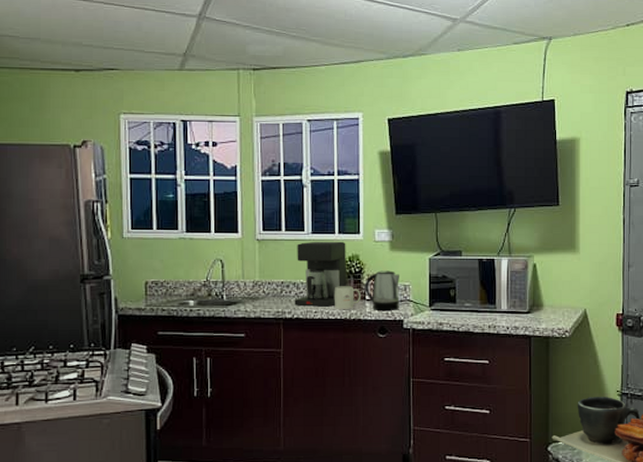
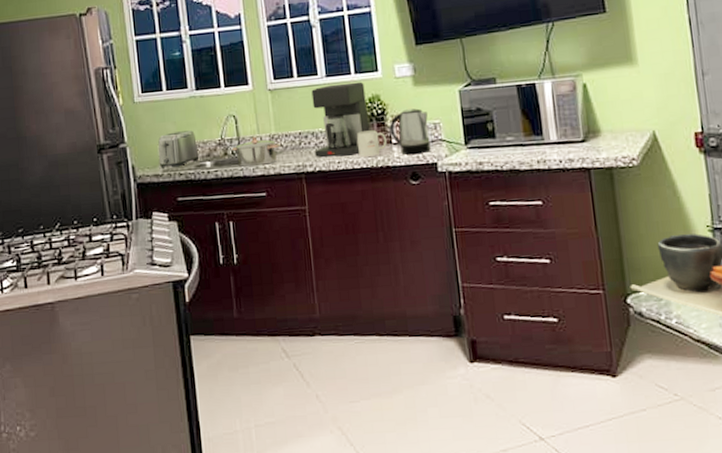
toaster: none [142,270,183,303] -> present [158,130,200,168]
cooking pot: none [215,281,263,309] -> present [231,136,281,168]

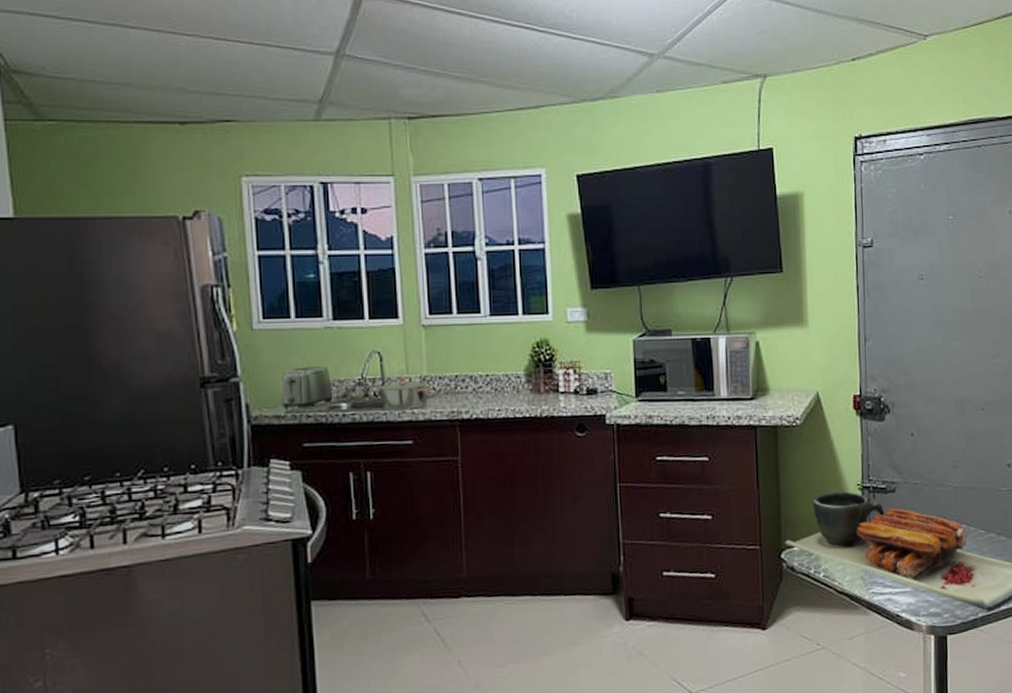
coffee maker: present [311,81,370,157] -> none [472,323,536,404]
mug: present [356,130,388,158] -> none [520,377,554,407]
kettle: present [389,108,431,155] -> none [557,356,600,405]

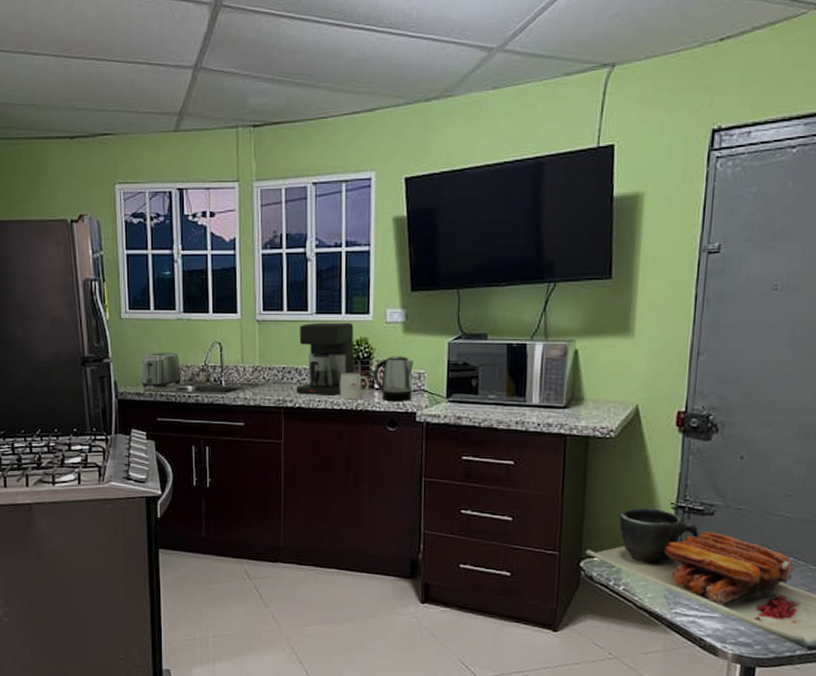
cooking pot: present [373,377,433,412] -> none [214,366,263,396]
coffee maker: none [472,323,536,404] -> present [296,322,354,396]
mug: none [520,377,554,407] -> present [339,373,370,400]
kettle: none [557,356,600,405] -> present [373,356,413,401]

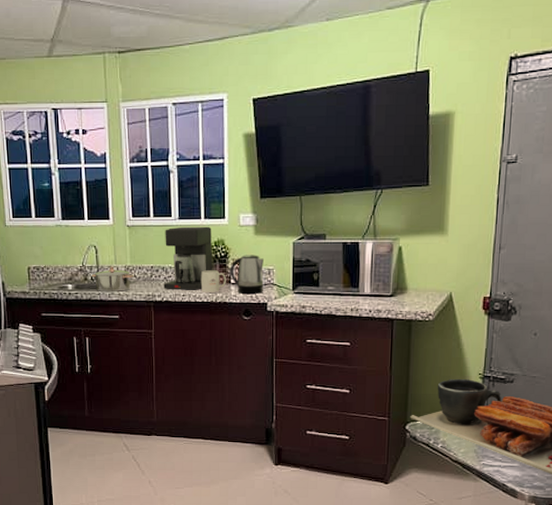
toaster: present [141,353,182,388] -> none [26,256,62,287]
cooking pot: none [214,366,263,396] -> present [91,266,134,293]

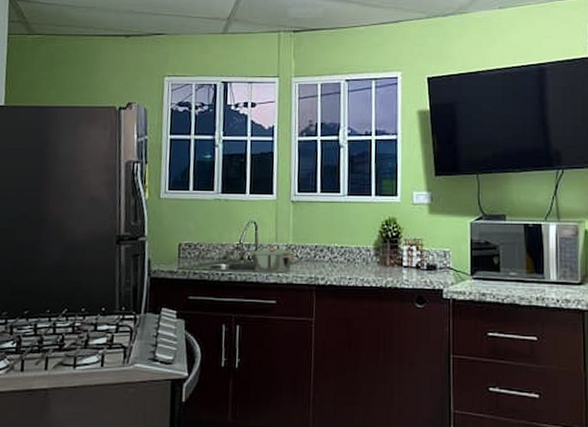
coffee maker: present [163,226,213,290] -> none [328,203,384,273]
mug: present [200,270,227,294] -> none [369,251,399,277]
kettle: present [229,255,264,294] -> none [401,235,439,278]

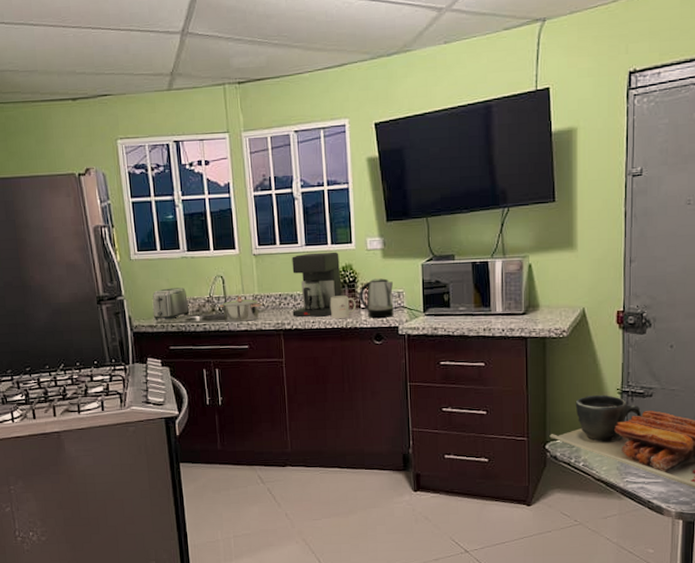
toaster: none [175,231,216,266] -> present [152,287,190,320]
coffee maker: none [328,203,384,273] -> present [292,251,342,317]
mug: none [369,251,399,277] -> present [329,295,357,320]
kettle: none [401,235,439,278] -> present [359,278,394,318]

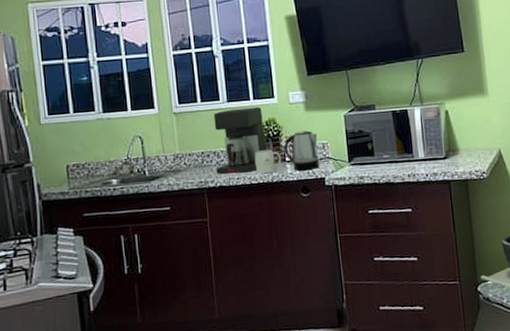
toaster: present [152,287,190,320] -> none [64,150,106,186]
cooking pot: present [218,295,263,323] -> none [137,155,184,185]

